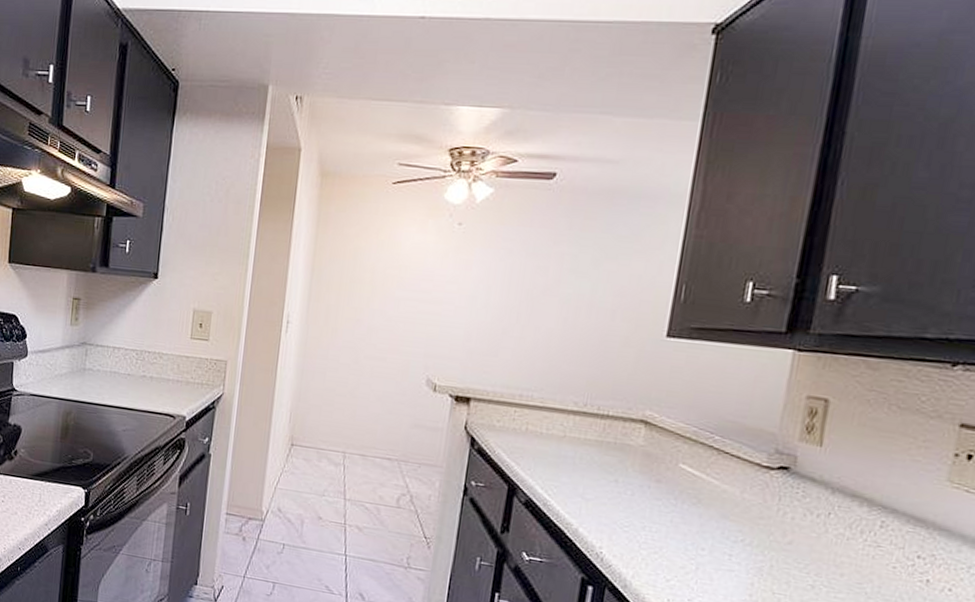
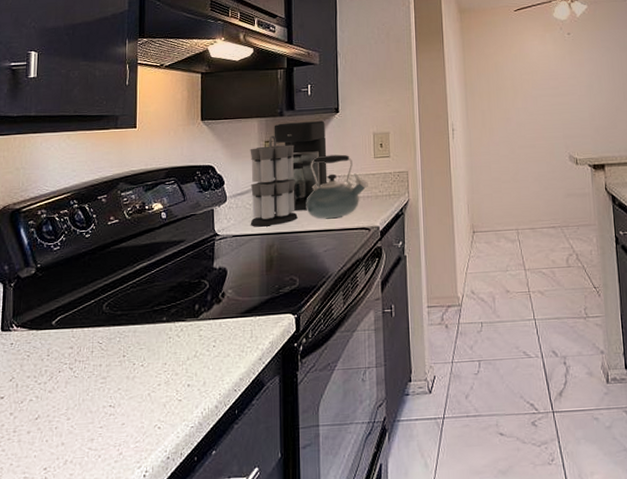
spice rack: none [49,292,104,393] -> present [250,135,298,227]
coffee maker: none [83,280,141,383] -> present [274,121,327,212]
kettle: none [109,325,180,398] -> present [306,154,368,220]

